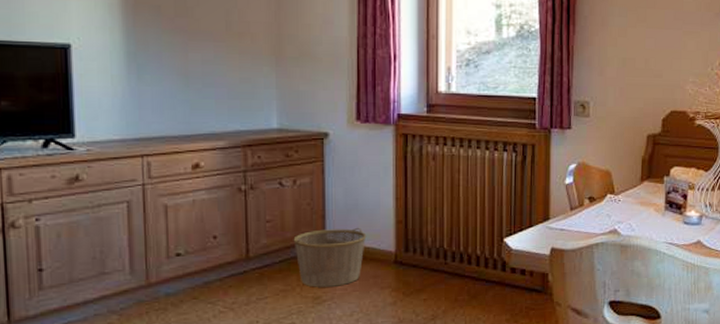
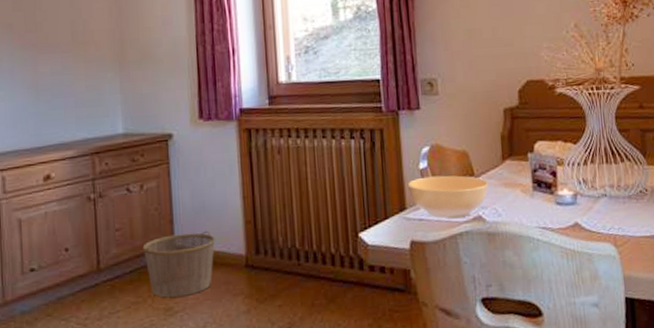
bowl: none [552,191,627,230] -> present [407,175,489,218]

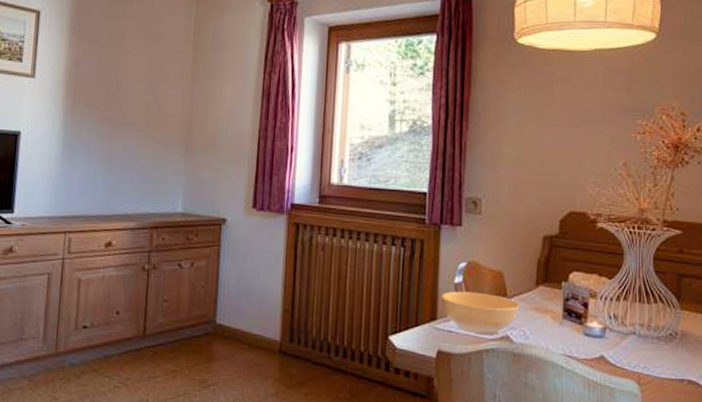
basket: present [142,230,216,298] -> none [186,312,254,372]

